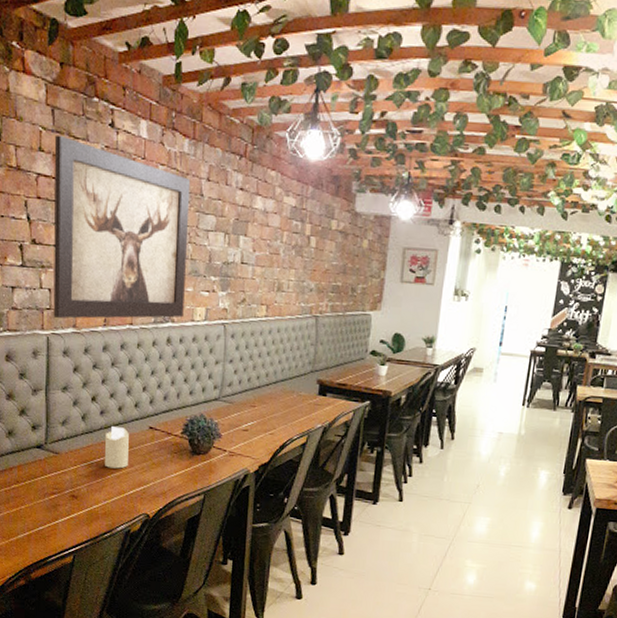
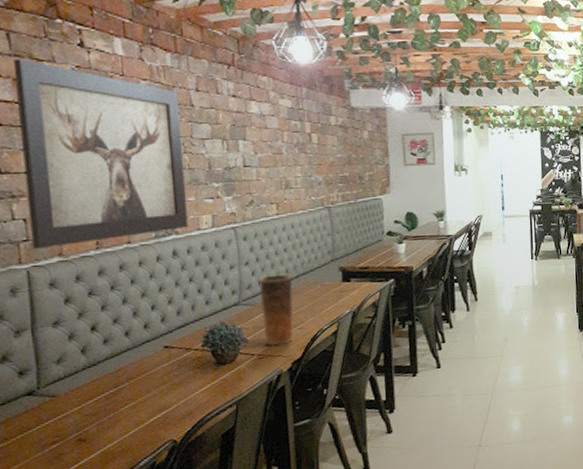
candle: present [105,426,129,469] -> none [113,352,144,400]
vase: none [238,376,271,447] -> present [259,273,293,346]

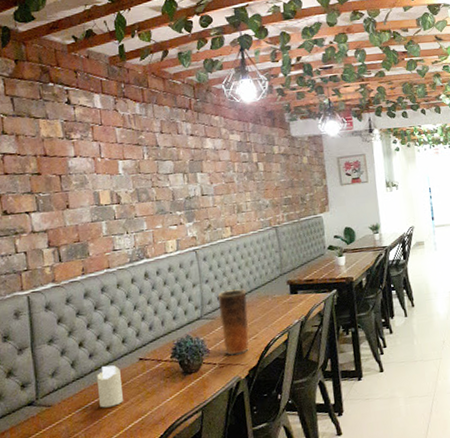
wall art: present [12,58,188,249] -> none [15,118,157,277]
candle: none [113,352,144,400] -> present [97,365,123,408]

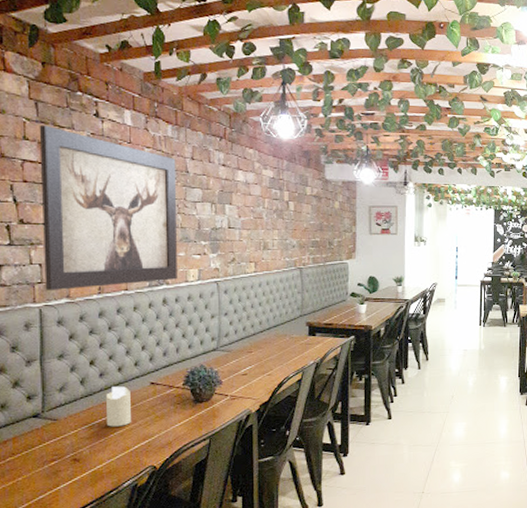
wall art: none [15,118,157,277] -> present [39,124,177,290]
vase: present [218,289,249,356] -> none [235,325,265,389]

